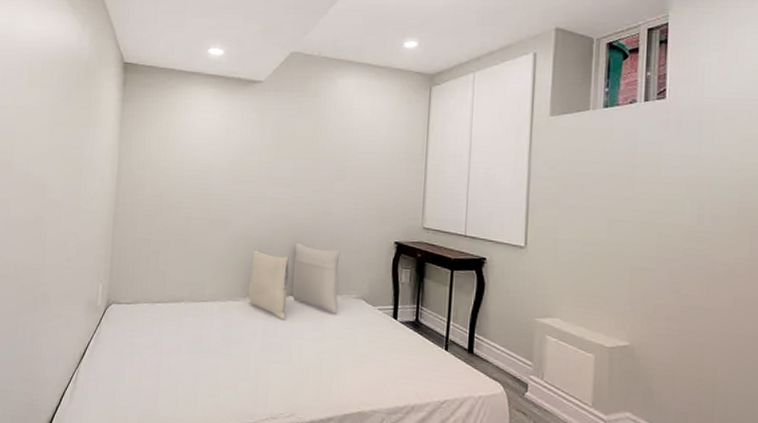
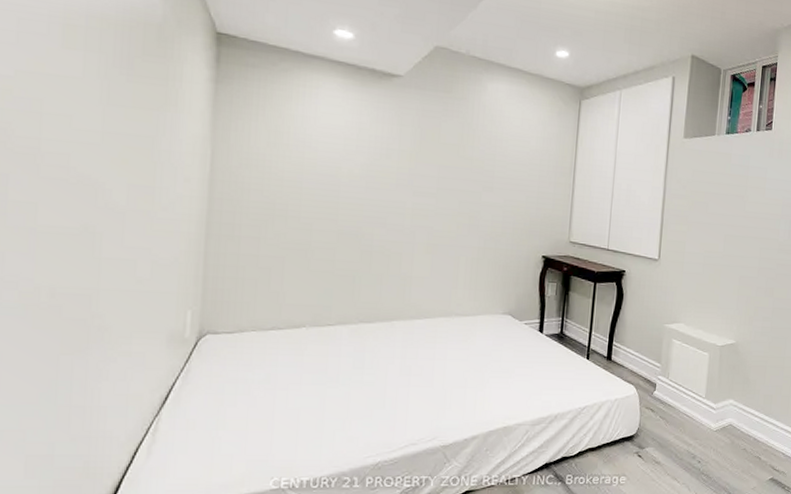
pillow: present [248,249,289,320] -> none [384,265,432,341]
pillow: present [292,242,340,315] -> none [435,257,487,332]

